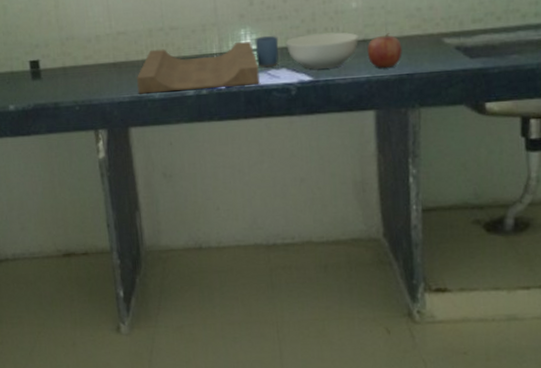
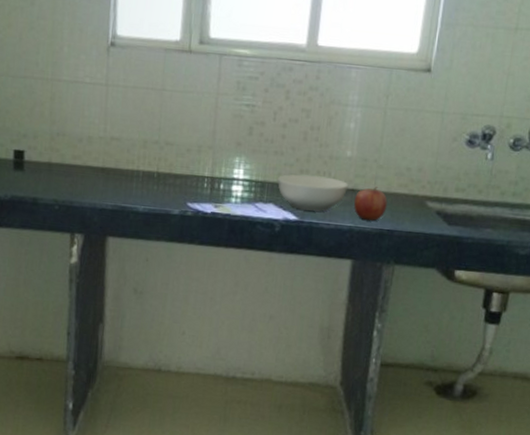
cutting board: present [136,40,260,94] -> none [122,161,247,215]
mug: present [254,36,279,67] -> none [246,168,271,200]

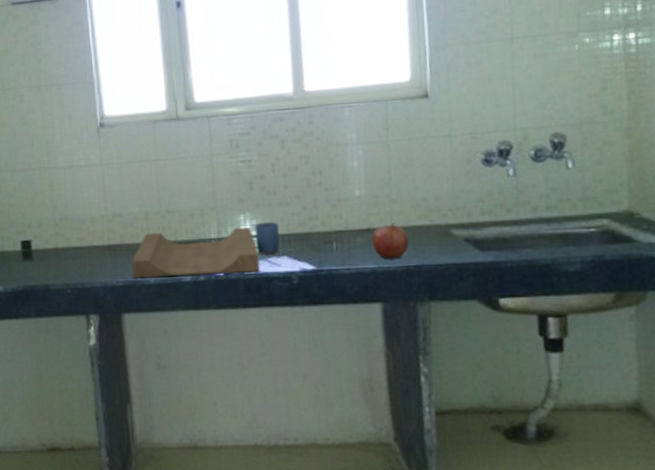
cutting board: none [122,161,247,215] -> present [131,226,260,279]
mug: none [246,168,271,200] -> present [254,222,280,254]
bowl: present [277,174,349,212] -> none [286,220,364,259]

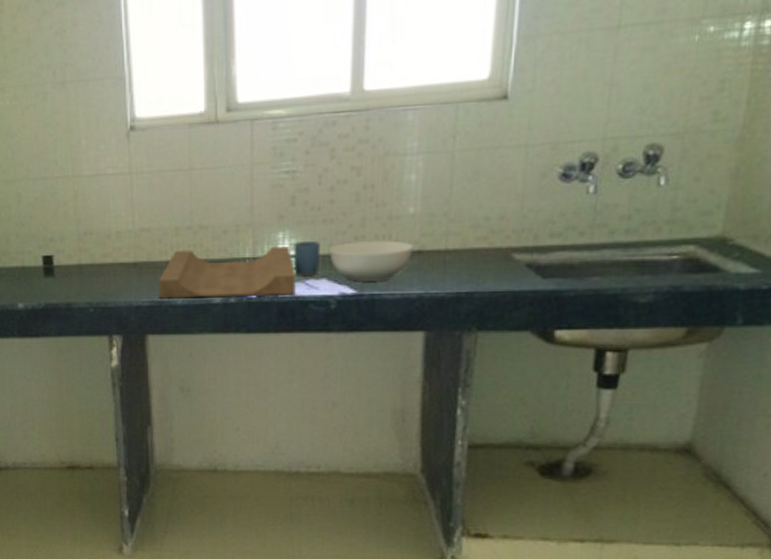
bowl: none [286,220,364,259] -> present [328,240,415,283]
fruit: present [371,223,409,259] -> none [421,244,463,284]

